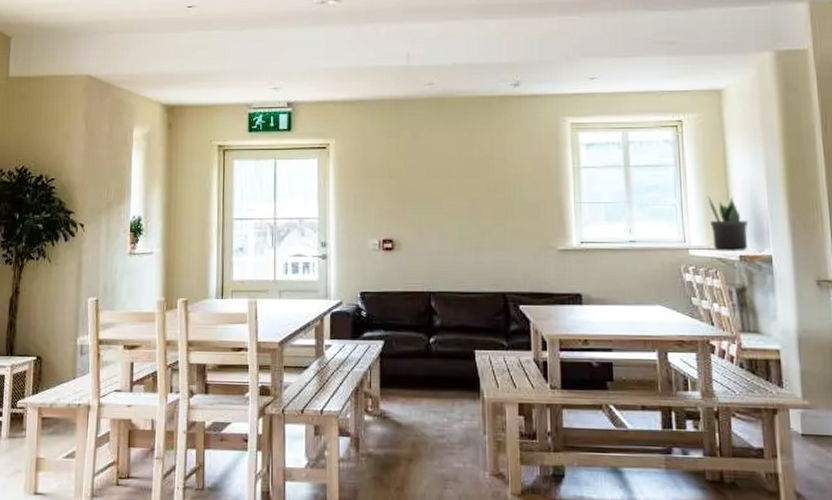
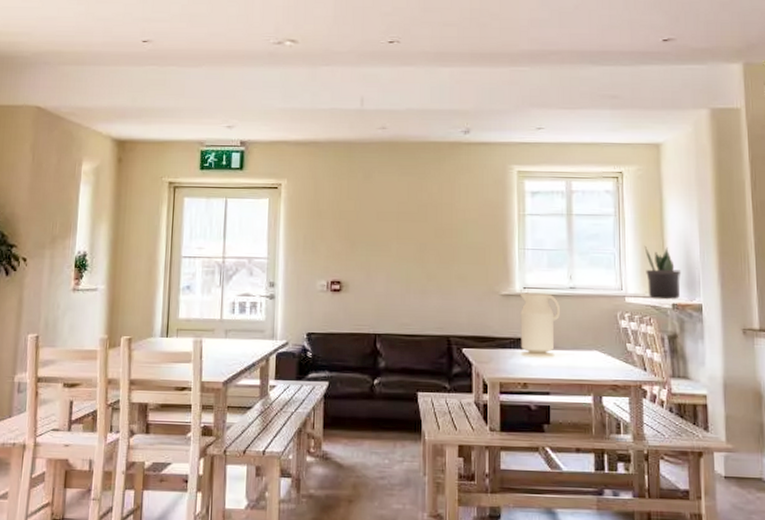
water jug: none [577,247,621,314] -> present [519,292,561,358]

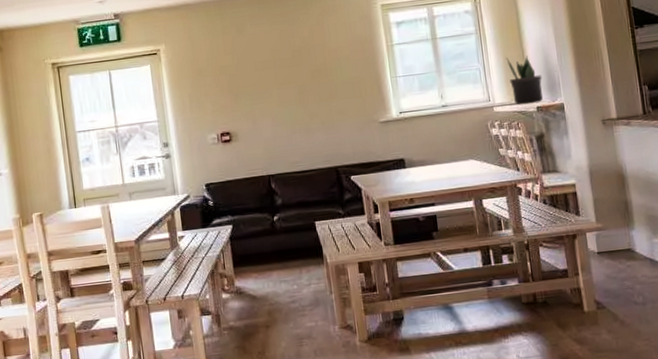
water jug: present [519,292,561,358] -> none [396,114,436,175]

